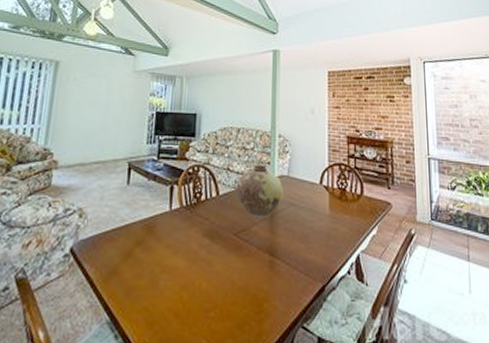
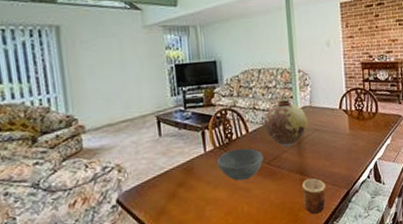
bowl: none [181,213,231,250] -> present [217,148,264,181]
cup: none [269,261,298,308] -> present [301,178,326,214]

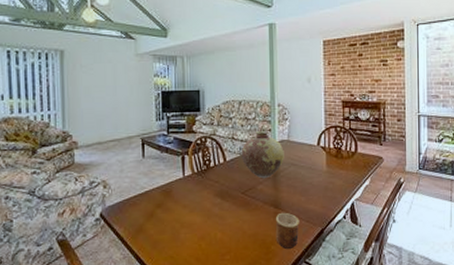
bowl: present [217,148,264,181] -> none [195,176,239,208]

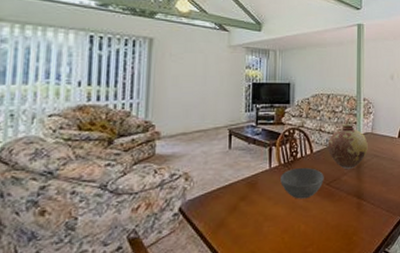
bowl: none [195,176,239,208] -> present [280,168,324,199]
cup: present [275,212,300,249] -> none [357,202,380,239]

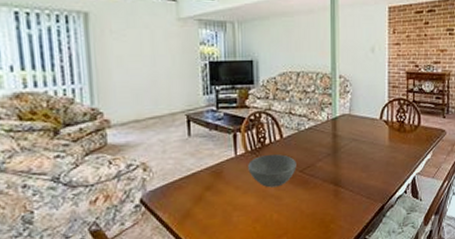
vase: present [327,124,368,170] -> none [299,105,345,156]

